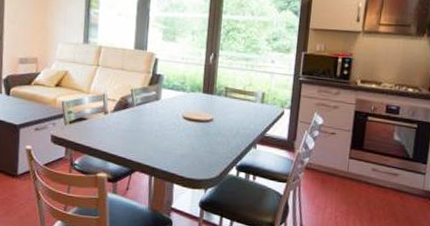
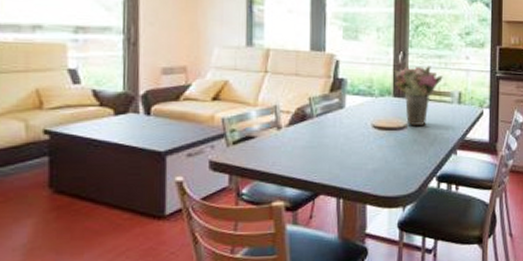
flower bouquet: none [204,67,249,120] -> present [394,66,443,126]

